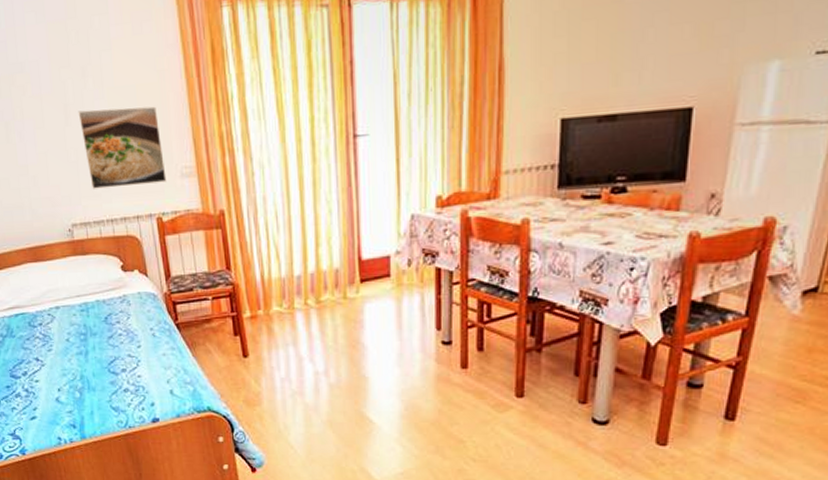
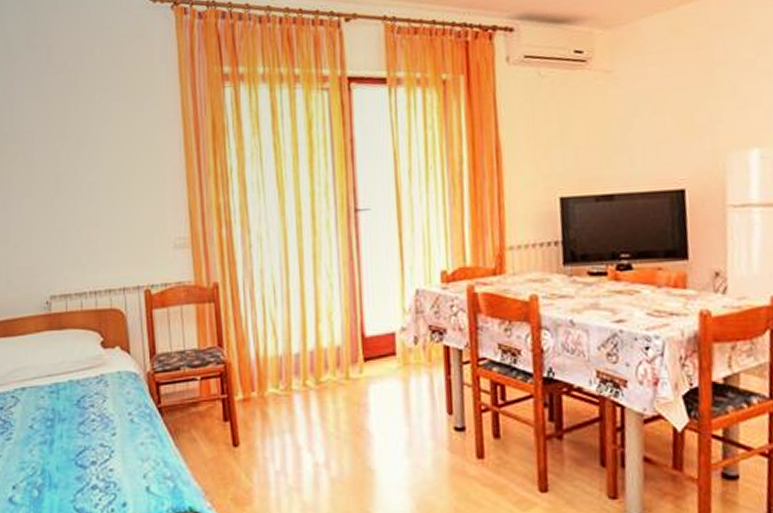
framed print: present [78,106,167,189] -> none [70,177,158,259]

